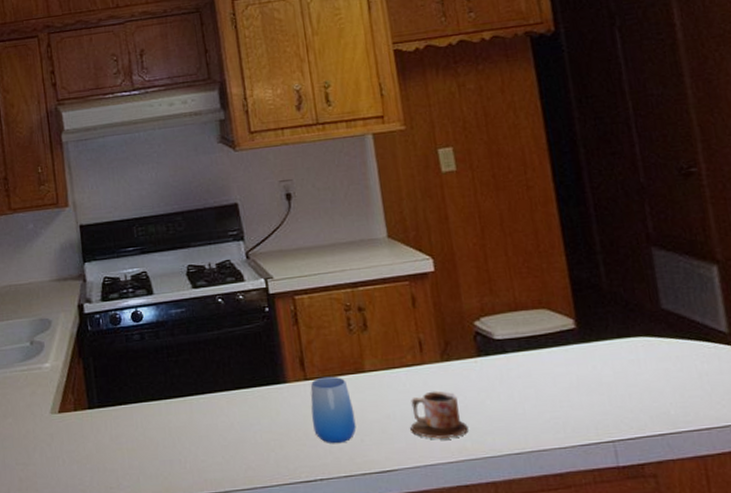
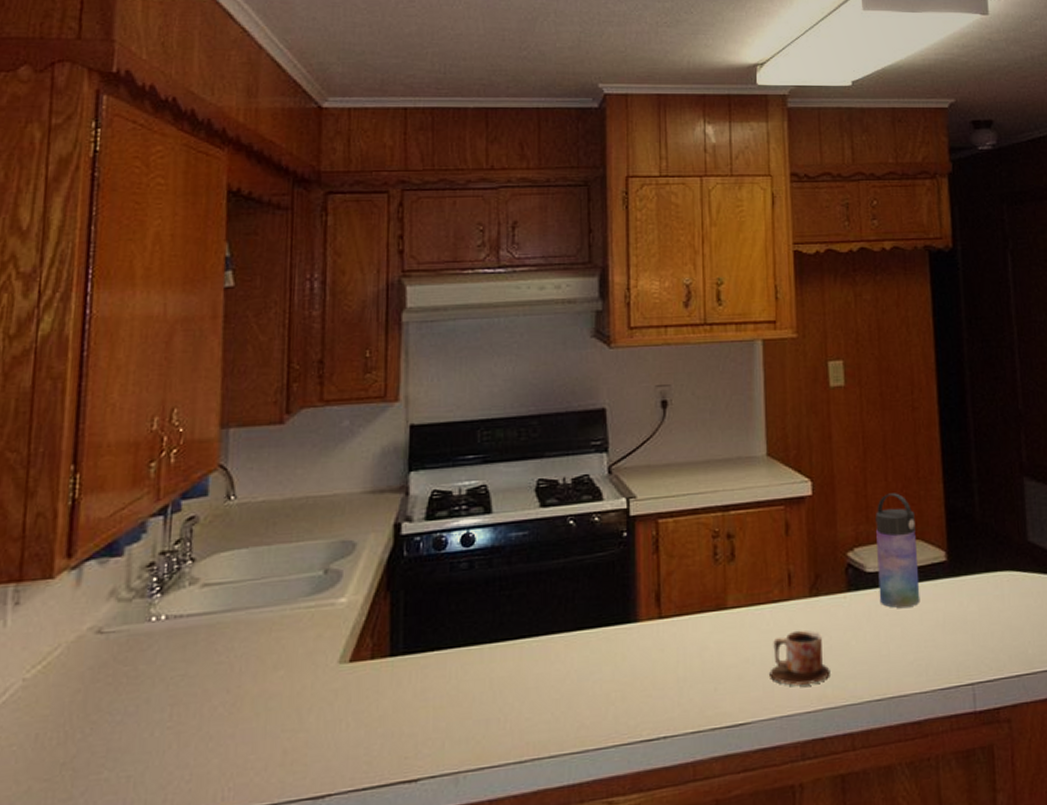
cup: present [310,376,357,444] -> none [661,613,711,694]
water bottle: none [499,266,552,371] -> present [875,493,920,608]

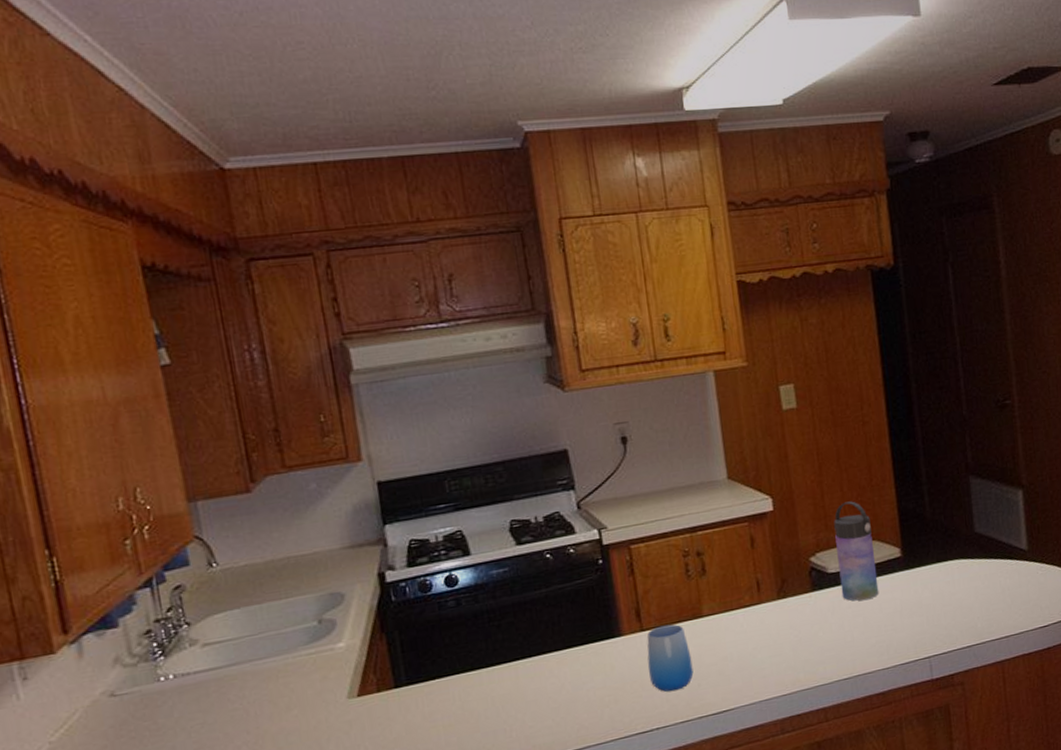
cup: none [661,613,711,694] -> present [646,624,694,692]
mug: present [770,630,830,686] -> none [747,627,802,675]

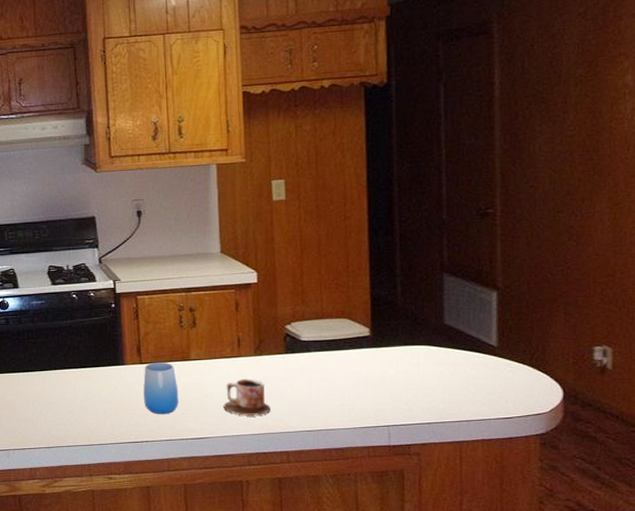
mug: none [747,627,802,675] -> present [223,378,271,417]
water bottle: present [834,501,879,601] -> none [310,283,346,367]

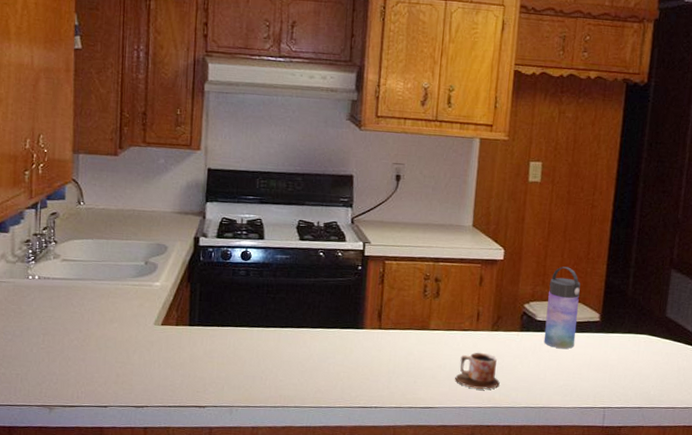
cup: present [143,362,179,415] -> none [378,328,414,382]
water bottle: none [310,283,346,367] -> present [544,266,581,349]

